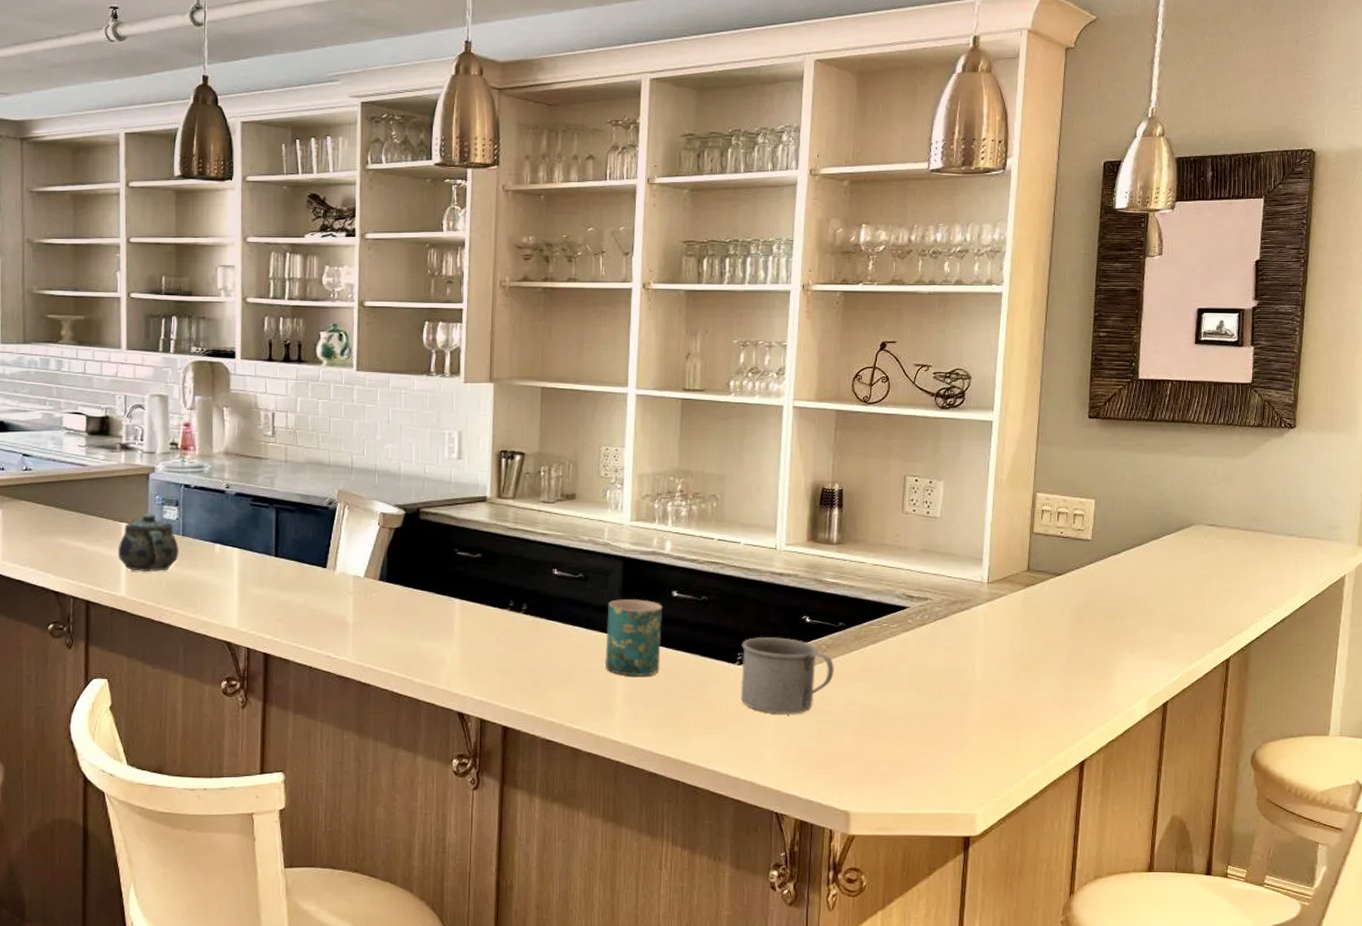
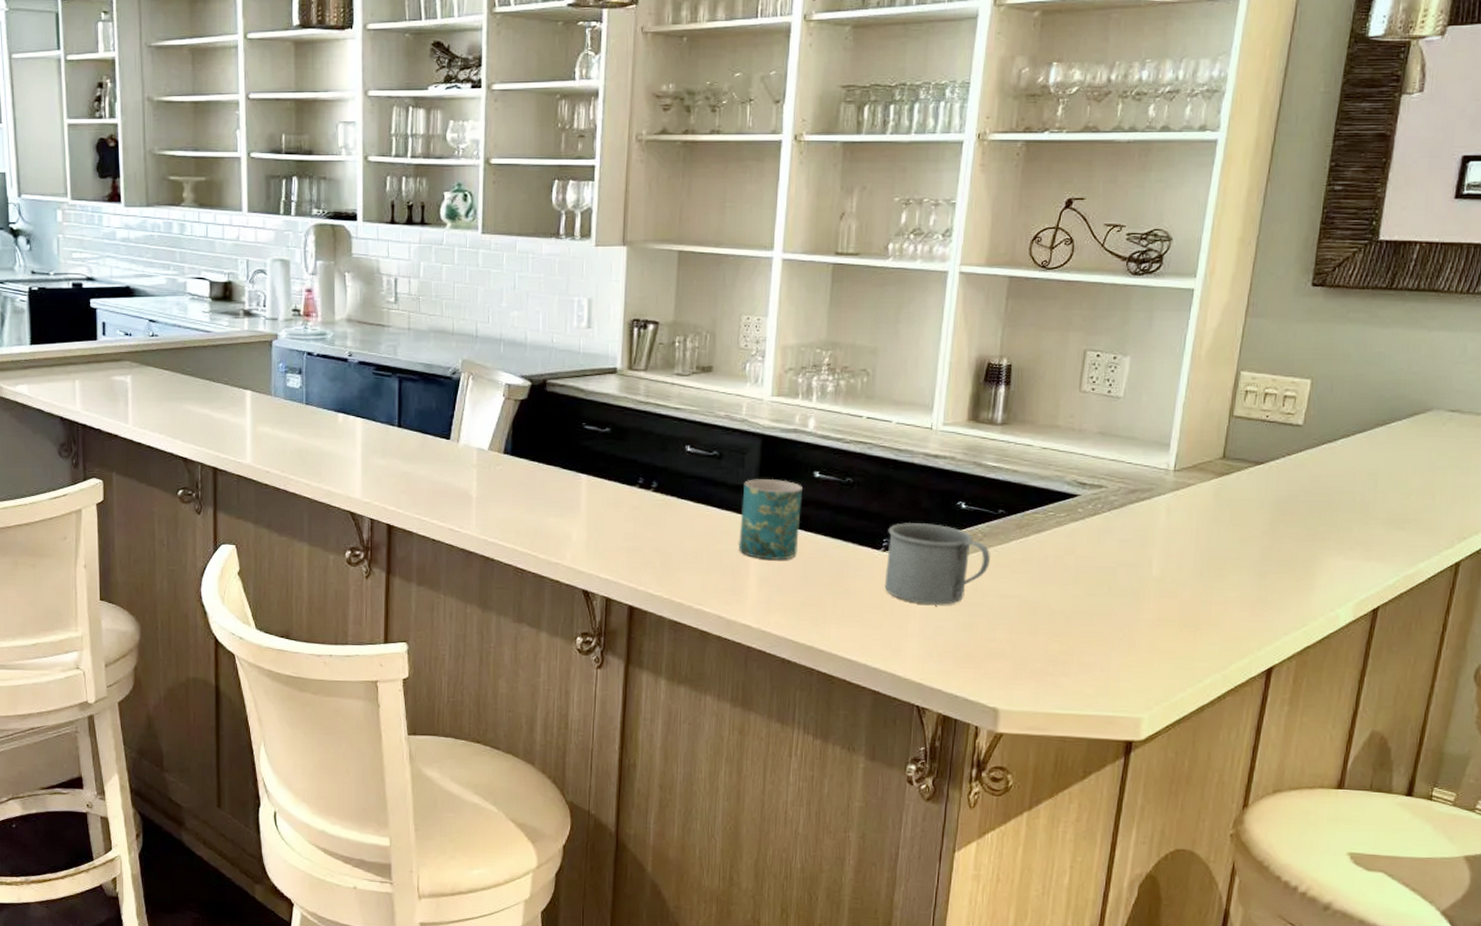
teapot: present [117,513,180,571] -> none [243,381,304,440]

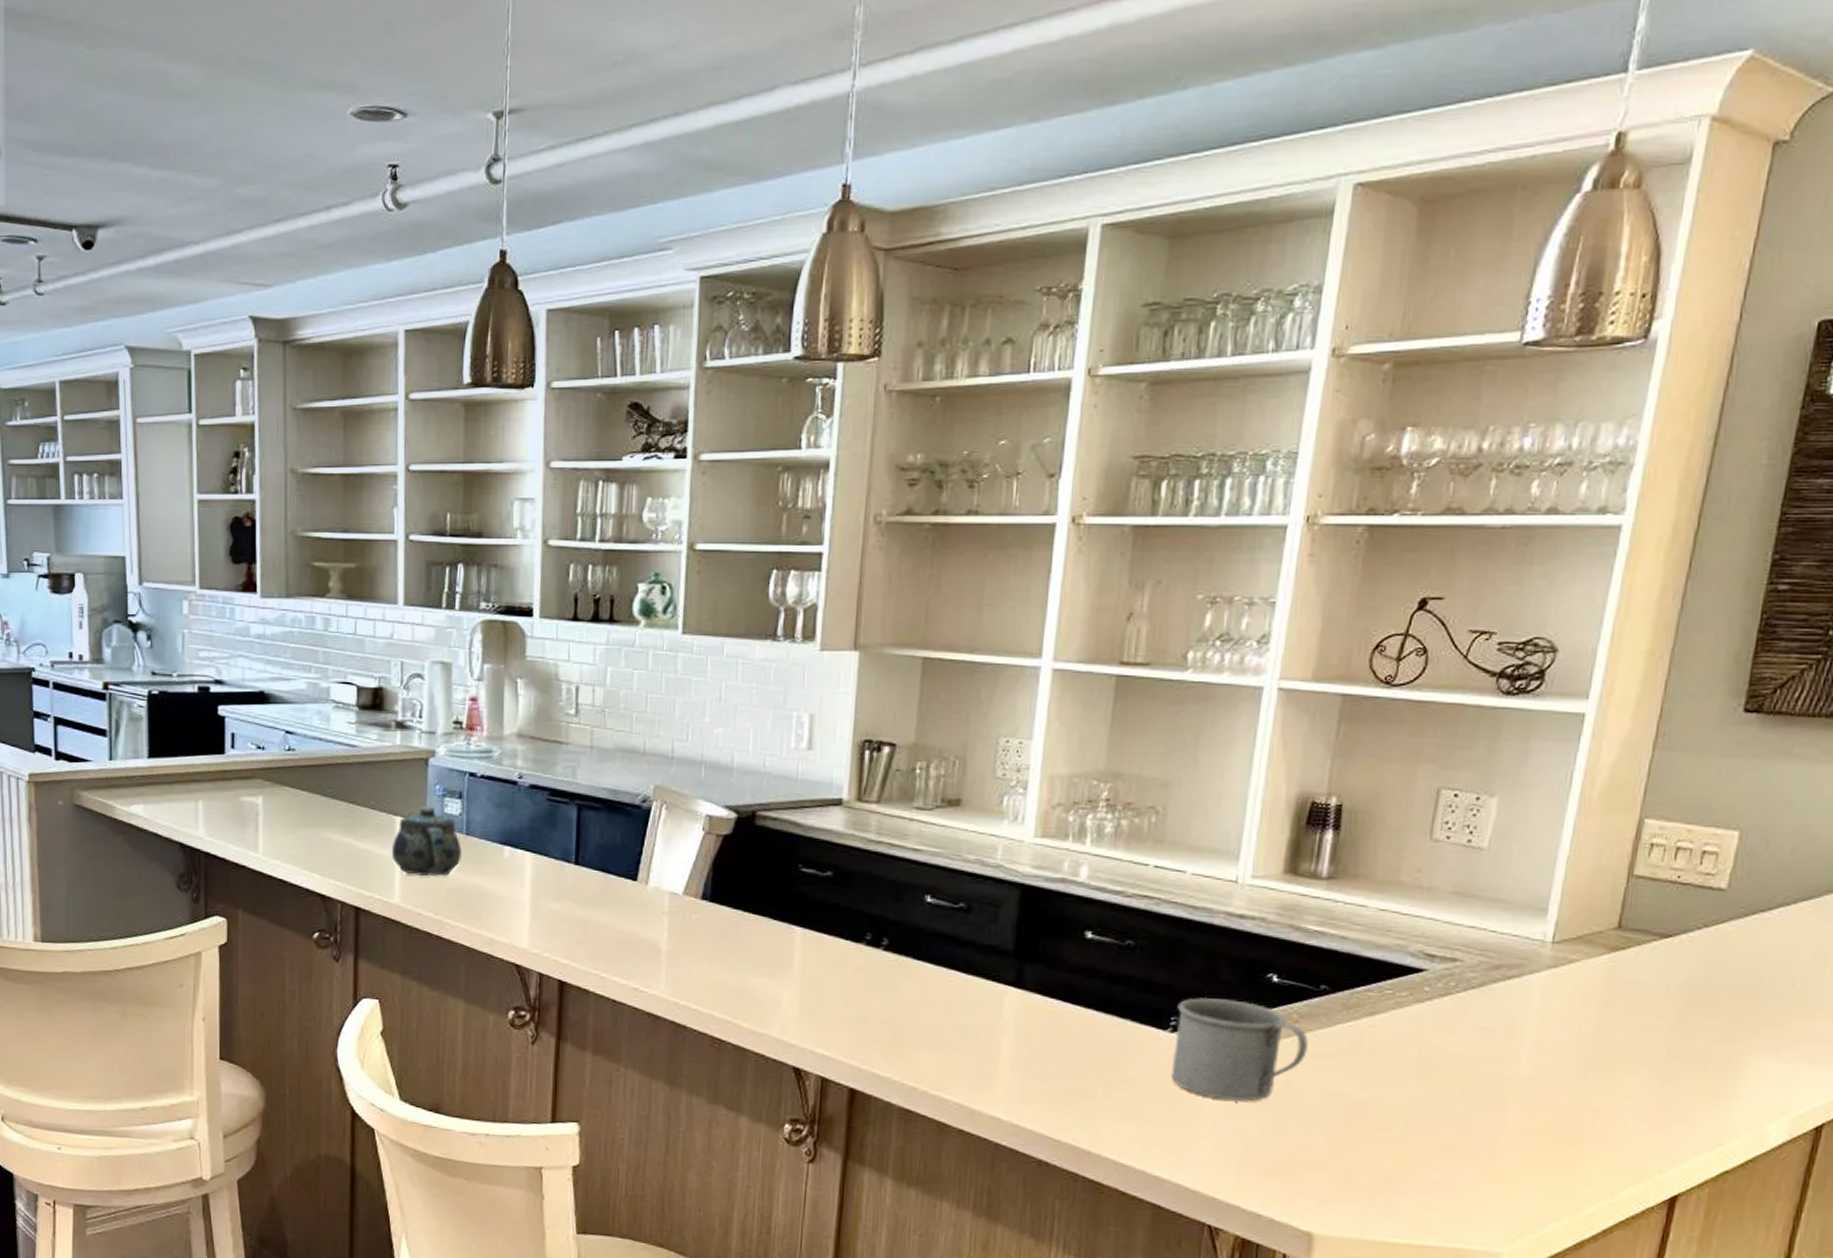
teapot: none [243,381,304,440] -> present [391,805,463,877]
mug: present [738,479,802,560] -> none [987,938,1070,1039]

